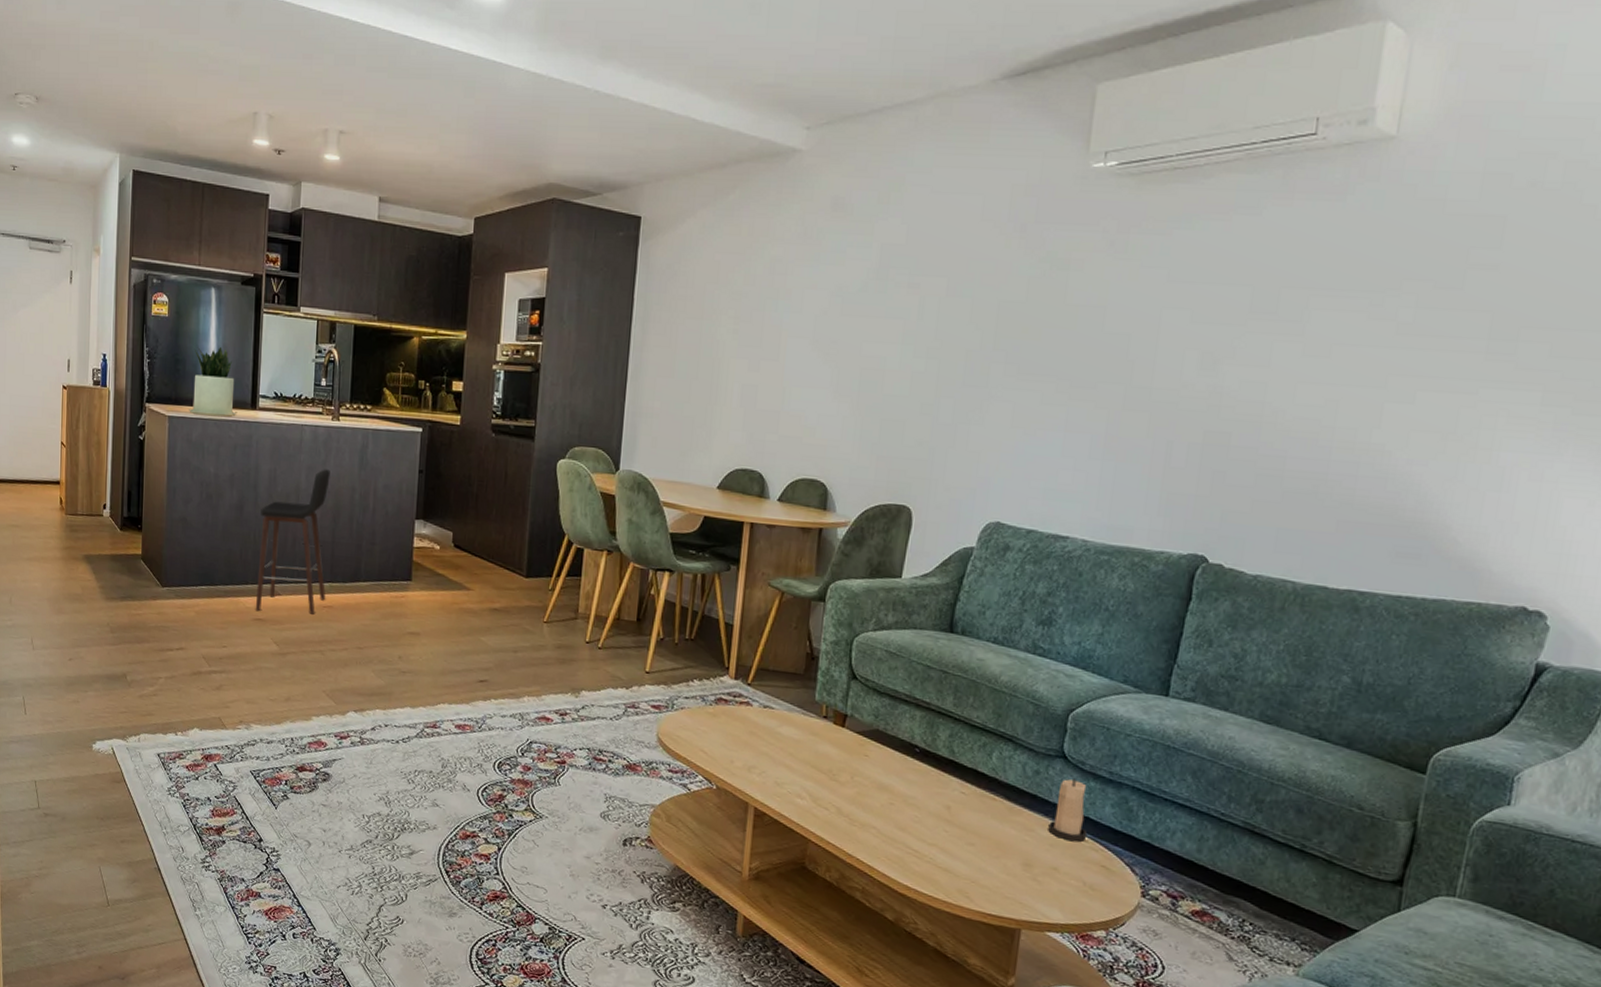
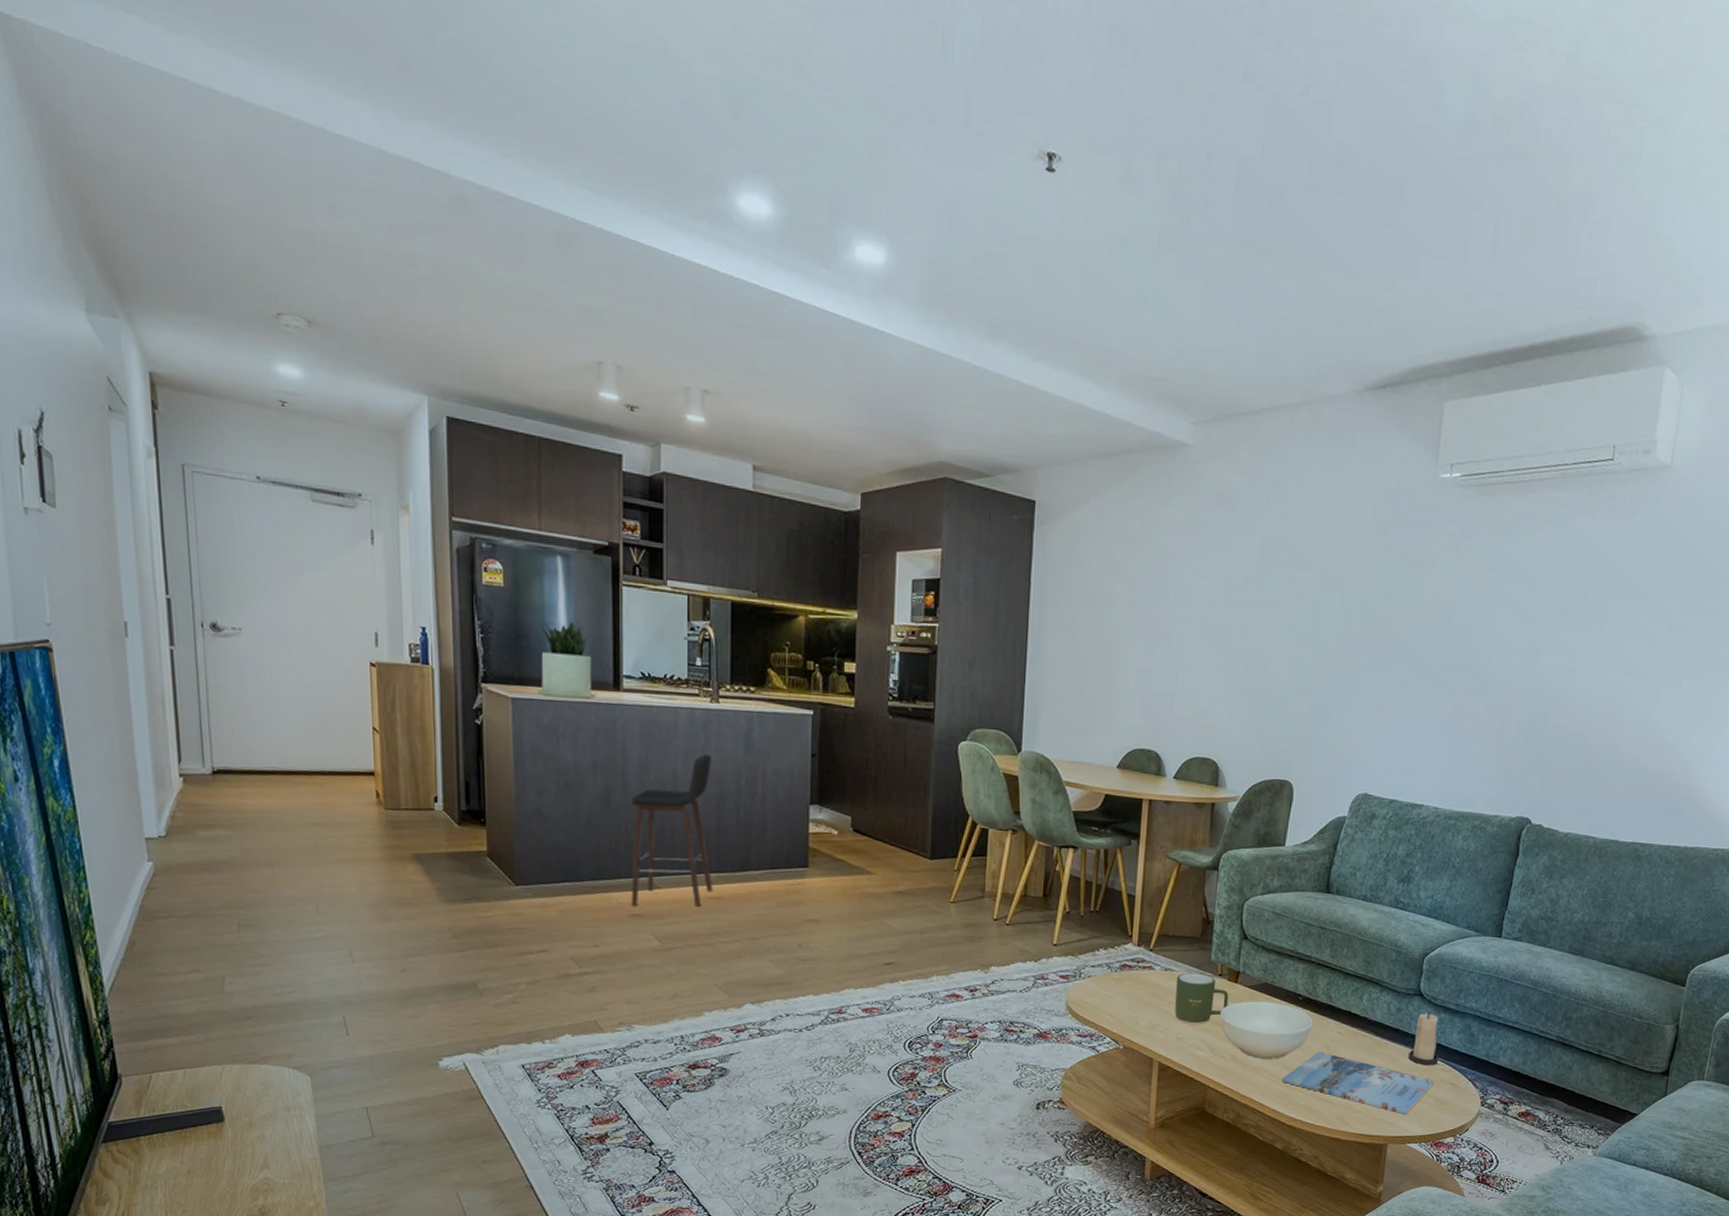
mug: none [773,711,835,770] -> present [1175,972,1229,1024]
bowl: none [823,748,933,817] -> present [1219,1001,1314,1059]
magazine: none [893,812,1081,897] -> present [1281,1051,1434,1115]

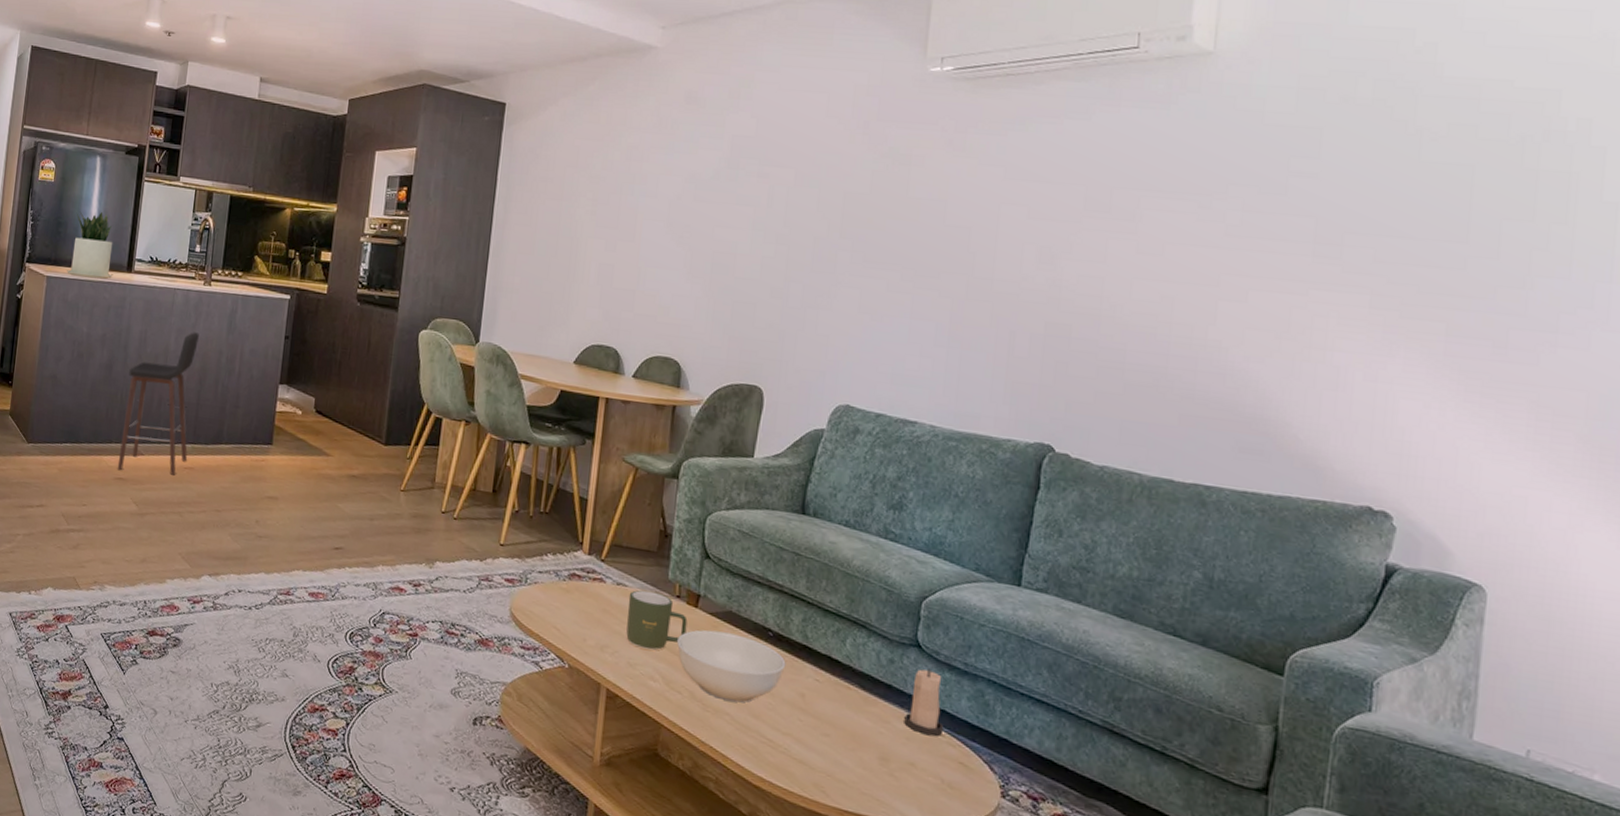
magazine: present [1281,1051,1434,1115] -> none [747,700,938,795]

